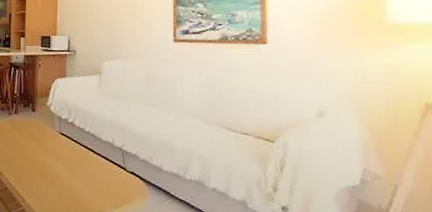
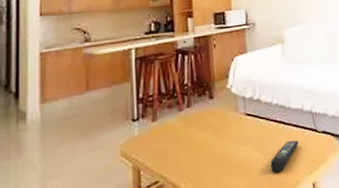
remote control: none [78,170,106,196] -> present [270,140,299,173]

